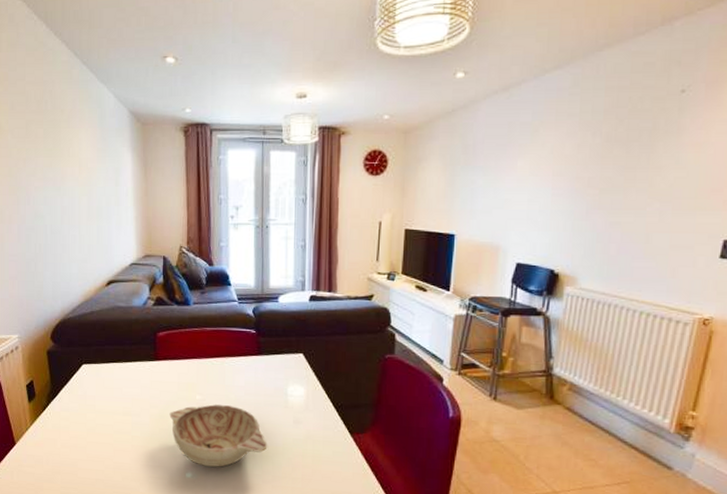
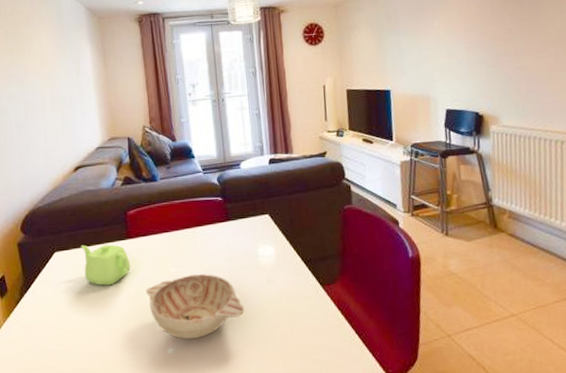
teapot: none [108,360,156,404] -> present [80,244,130,286]

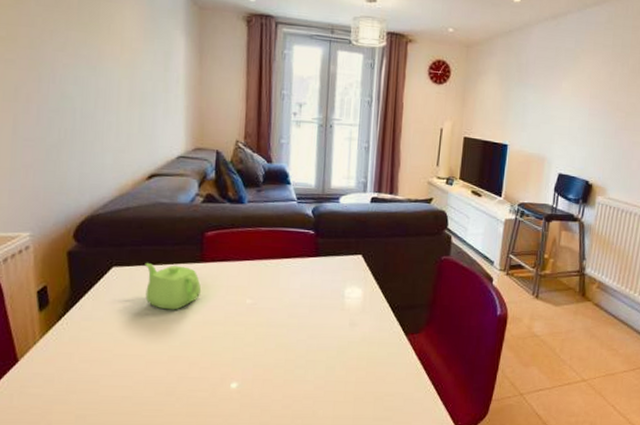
decorative bowl: present [145,274,245,339] -> none [214,309,322,375]

